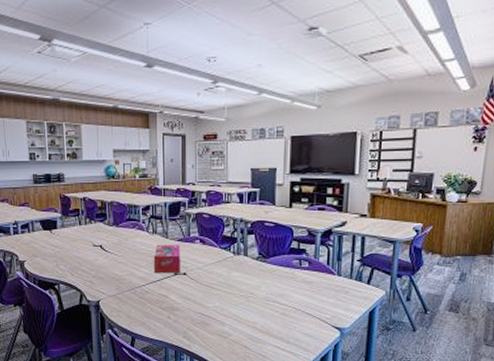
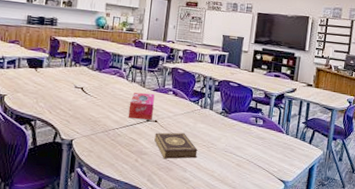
book: none [185,284,235,313] -> present [154,132,198,159]

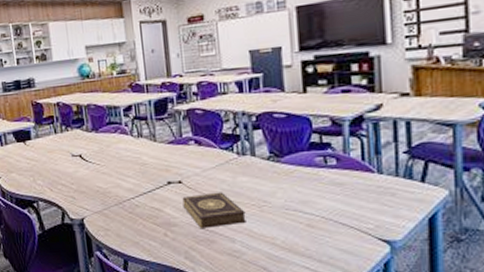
tissue box: present [128,92,155,120] -> none [141,147,174,183]

